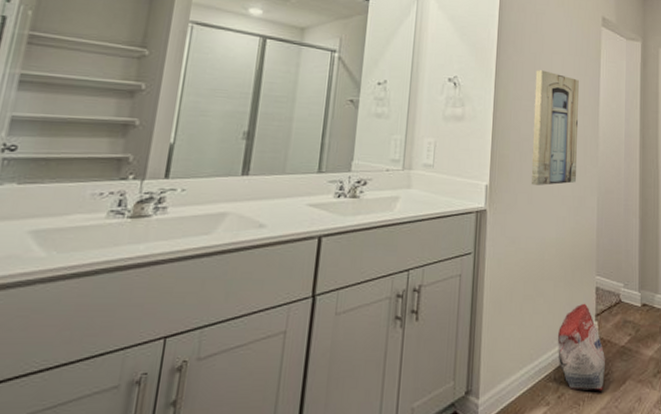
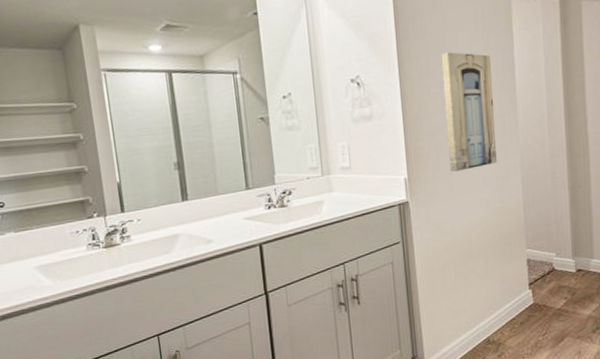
bag: present [557,303,605,393] -> none [492,274,543,350]

